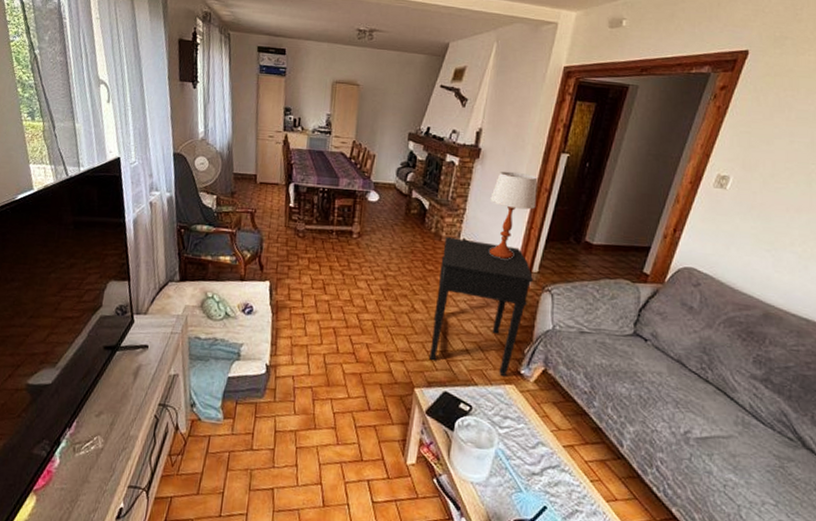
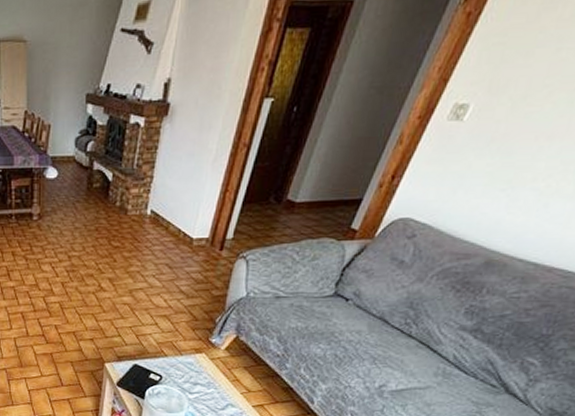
side table: present [428,236,534,376] -> none [117,209,228,346]
table lamp: present [490,171,538,259] -> none [180,127,236,227]

